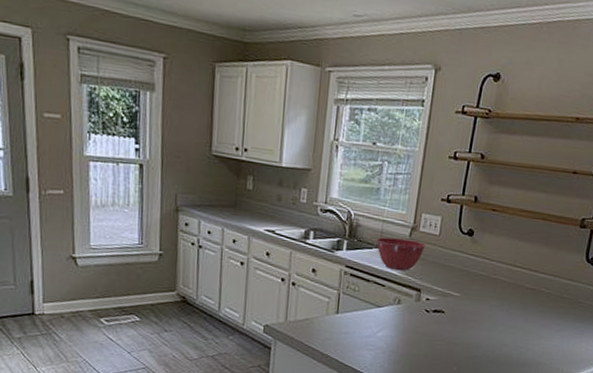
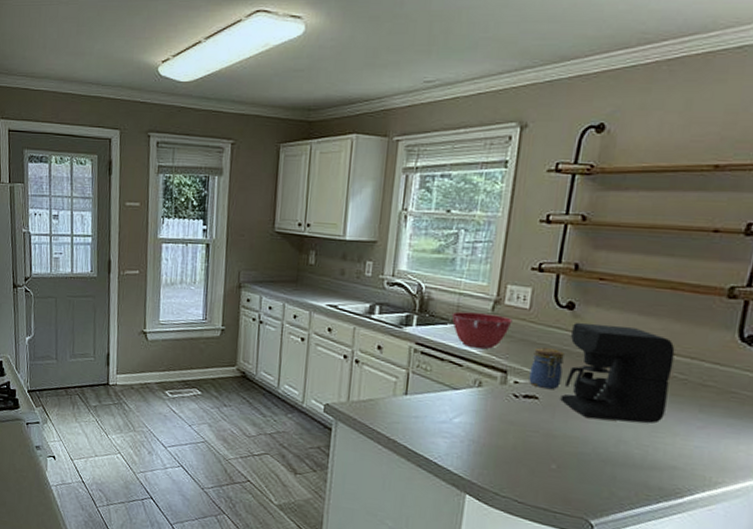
jar: none [437,269,465,305] -> present [529,347,564,390]
coffee maker: none [461,246,544,329] -> present [560,322,675,424]

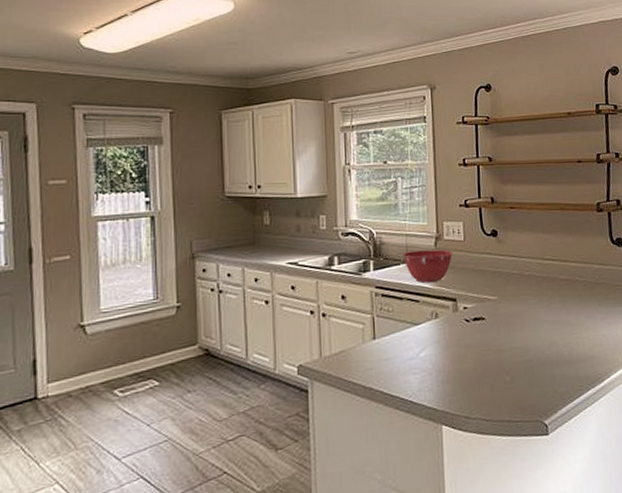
jar: present [529,347,564,390] -> none [474,272,499,310]
coffee maker: present [560,322,675,424] -> none [498,244,577,328]

